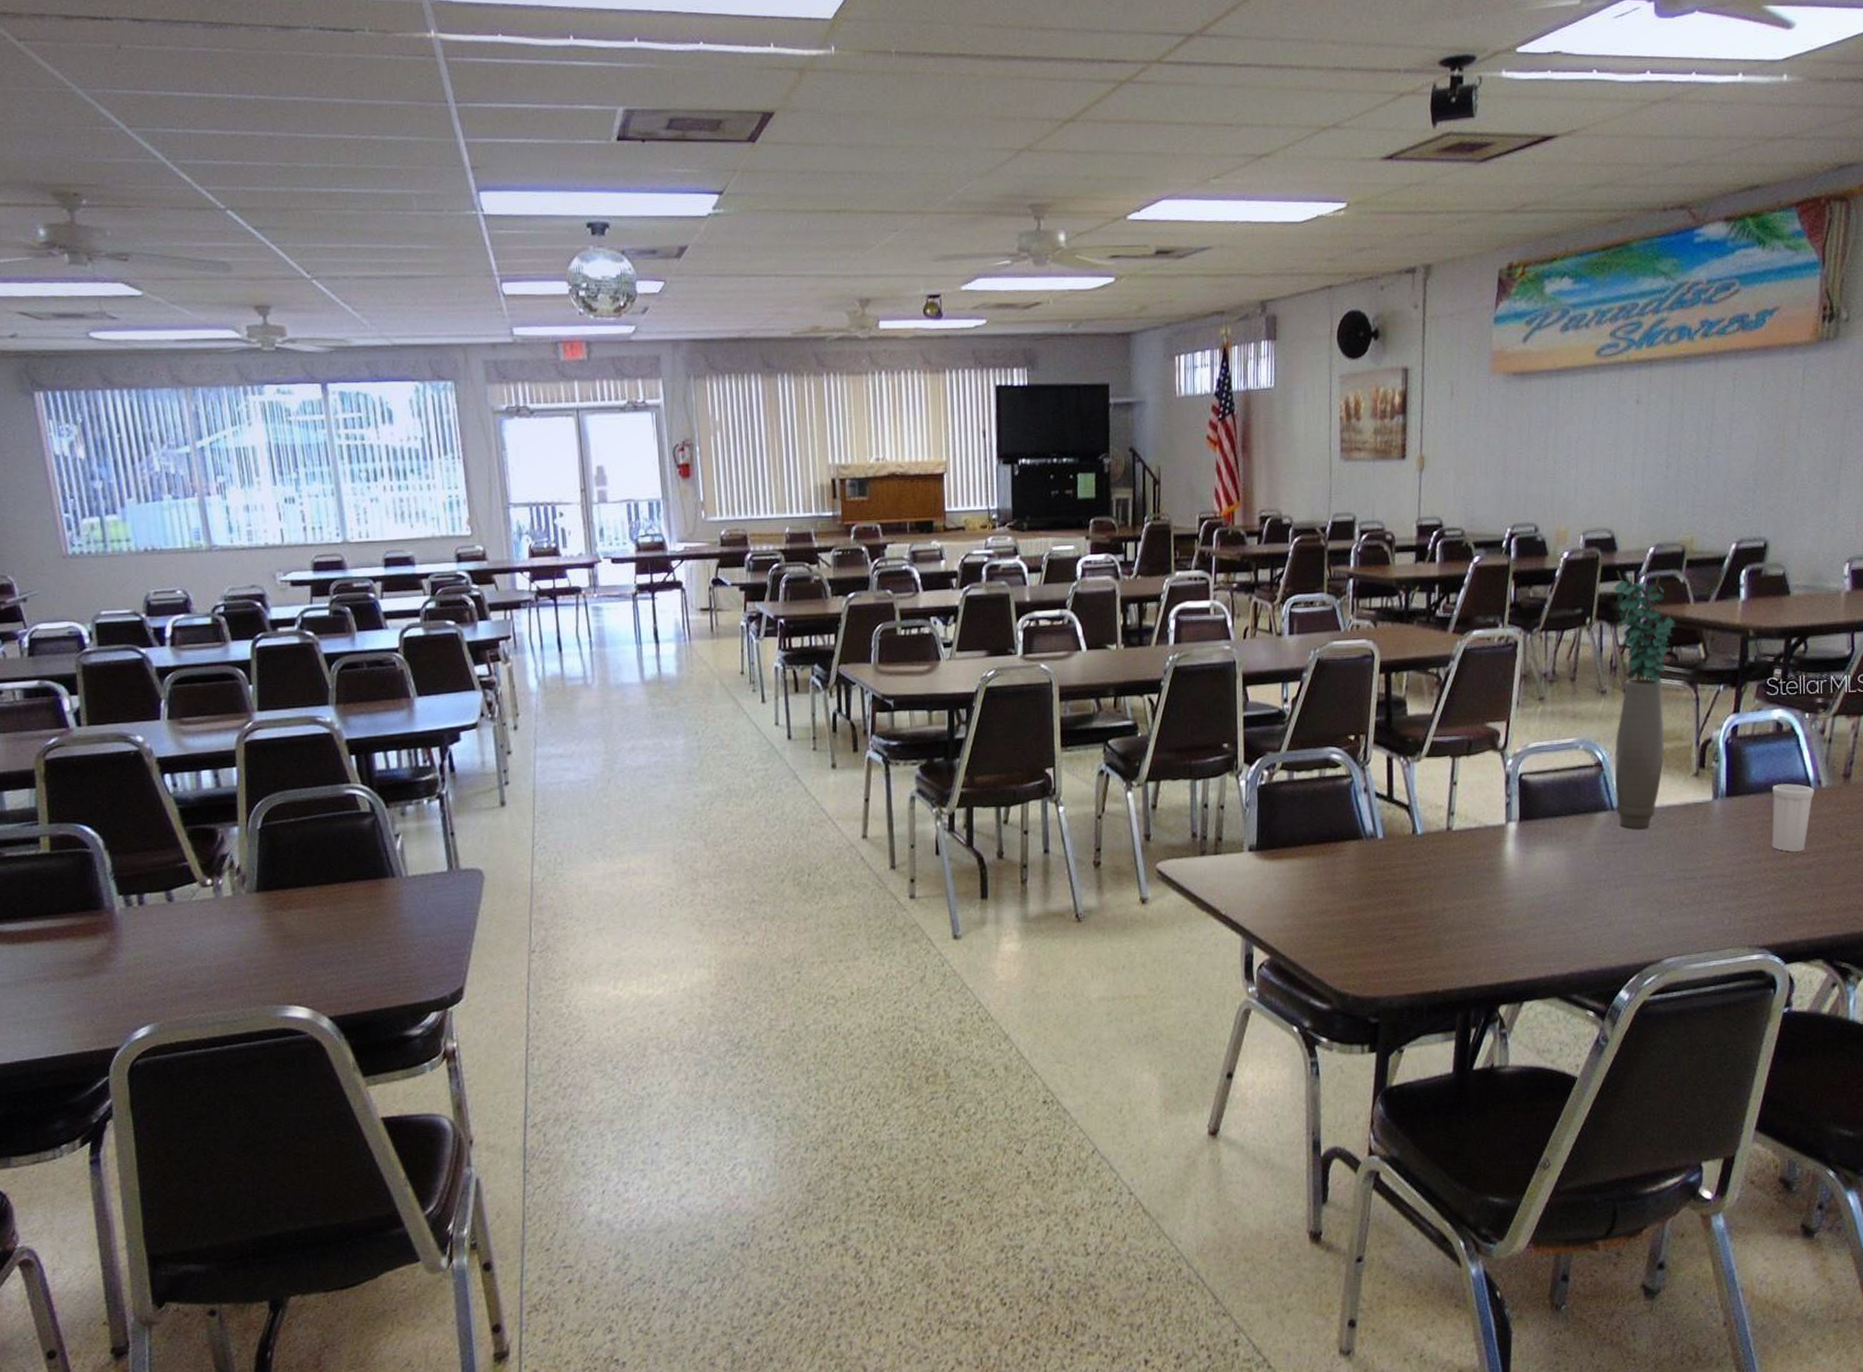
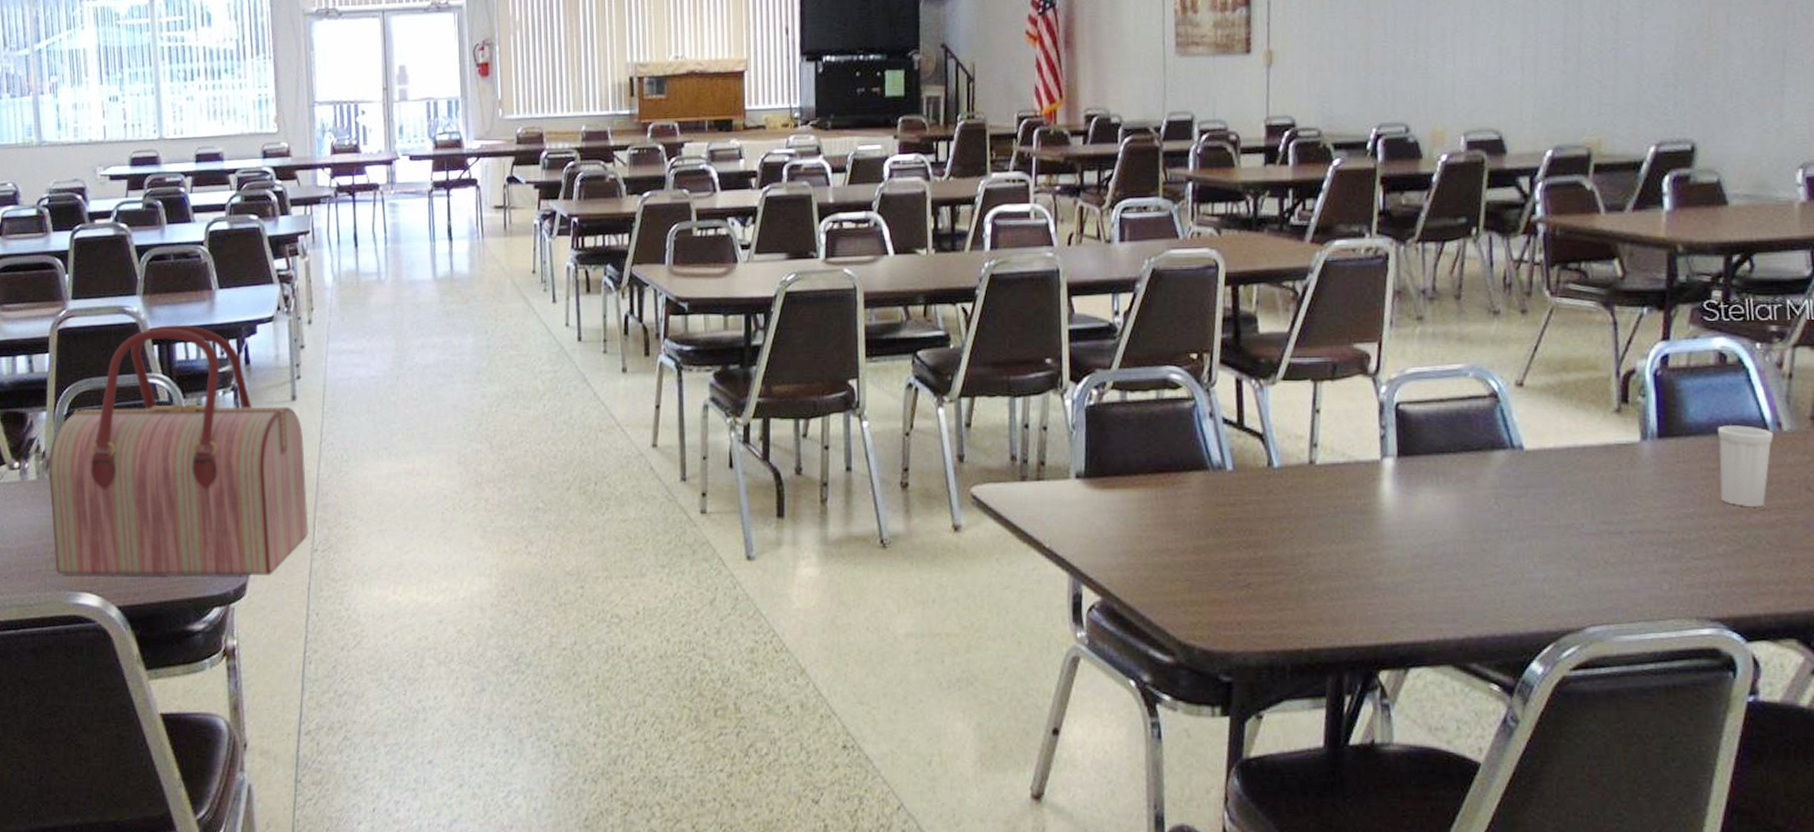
handbag: none [244,734,525,990] -> present [48,325,308,576]
vase: present [1614,570,1676,829] -> none [1505,175,1585,472]

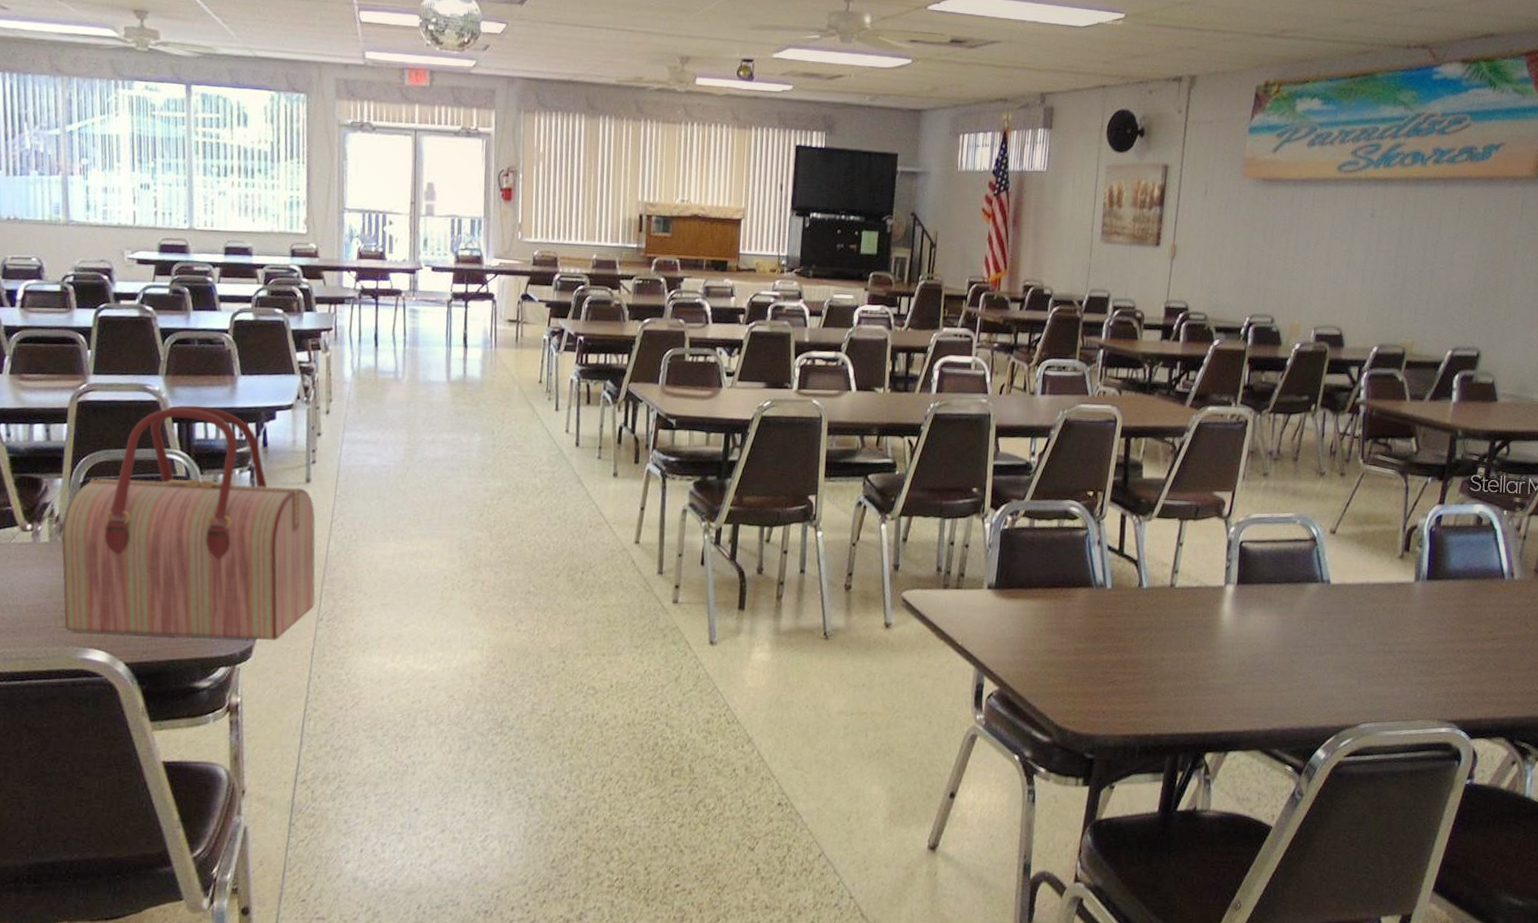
cup: present [1718,425,1773,506] -> none [1465,573,1507,636]

